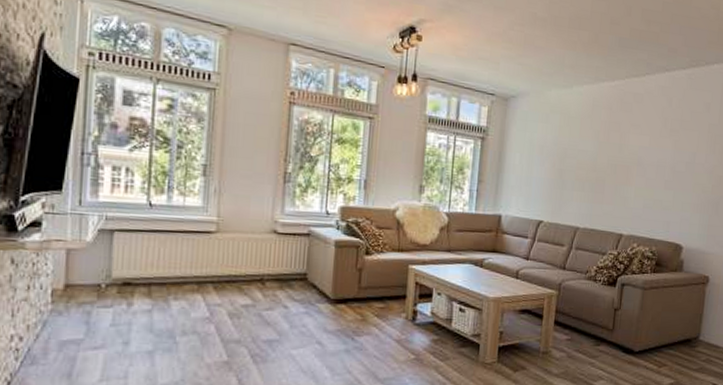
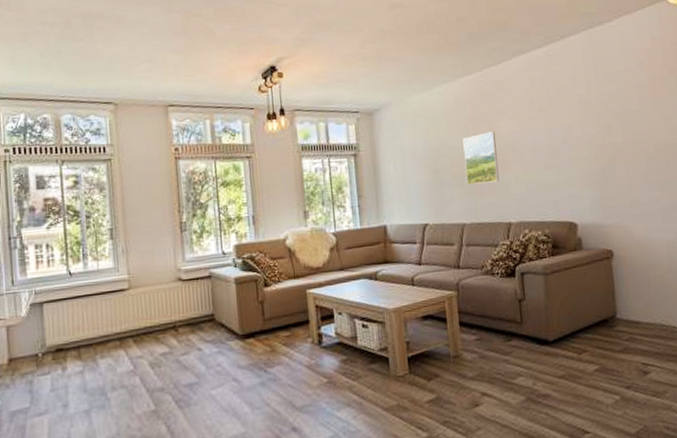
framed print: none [588,141,625,193] -> present [462,131,499,185]

